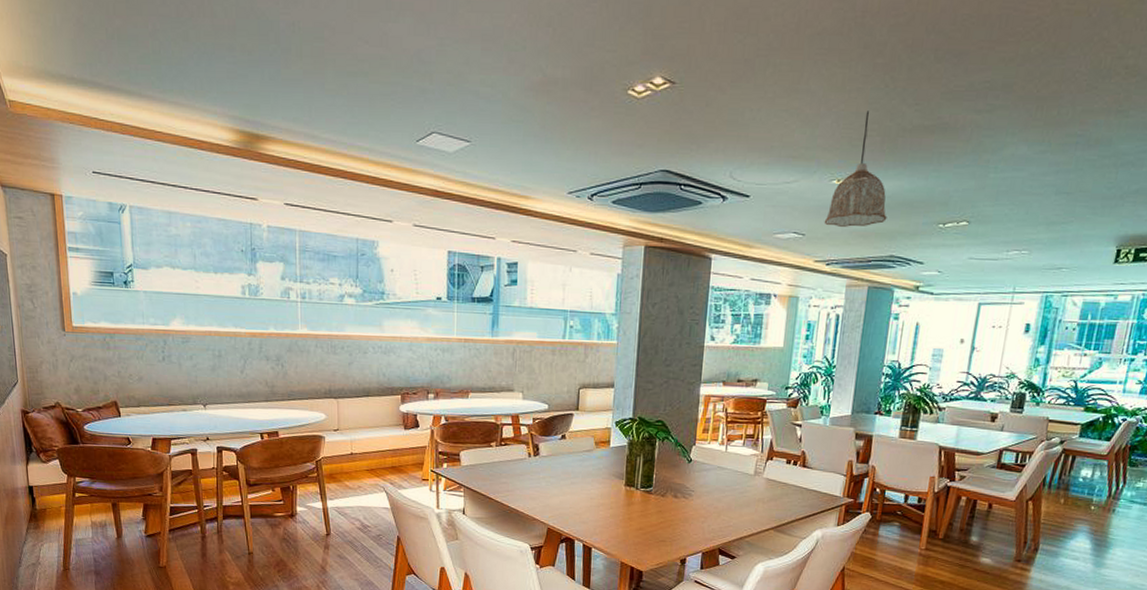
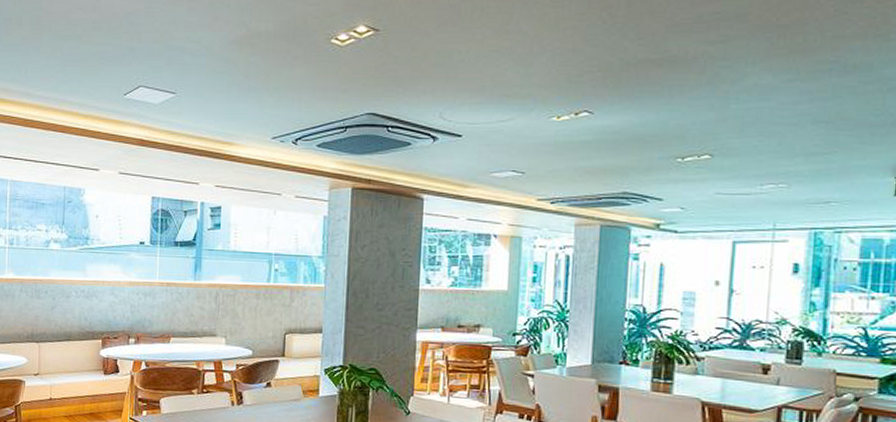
pendant lamp: present [824,111,887,227] -> none [545,47,616,164]

